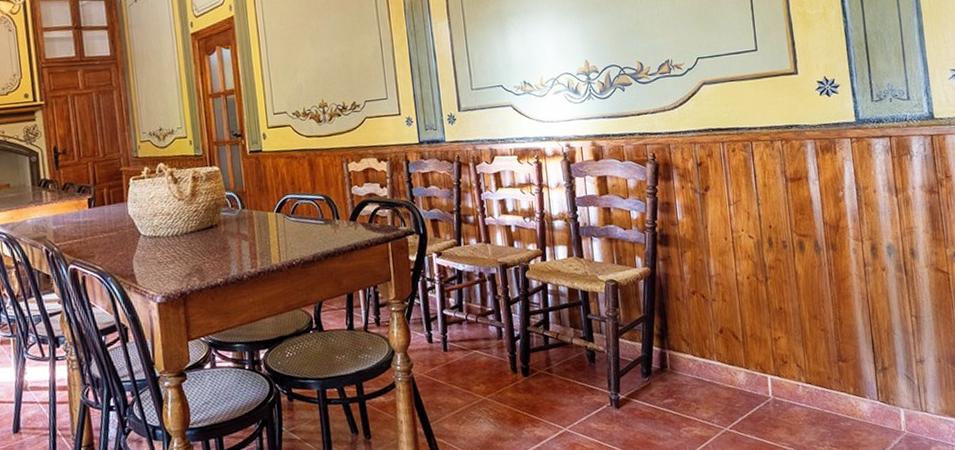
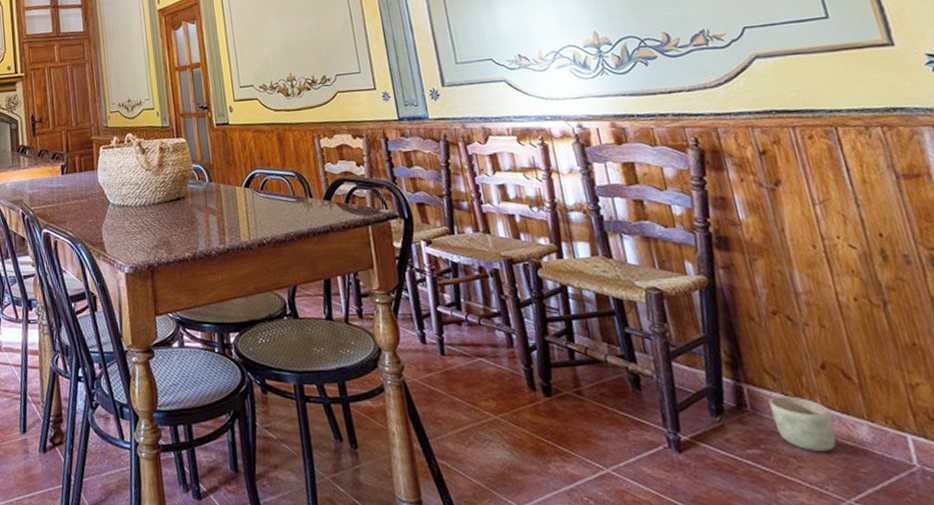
planter: none [683,356,723,396] -> present [769,396,836,451]

